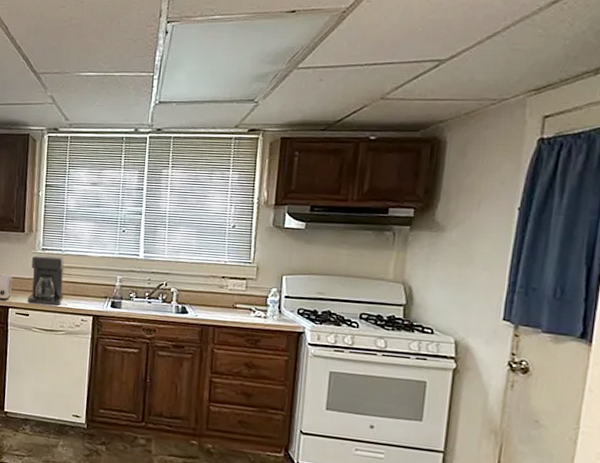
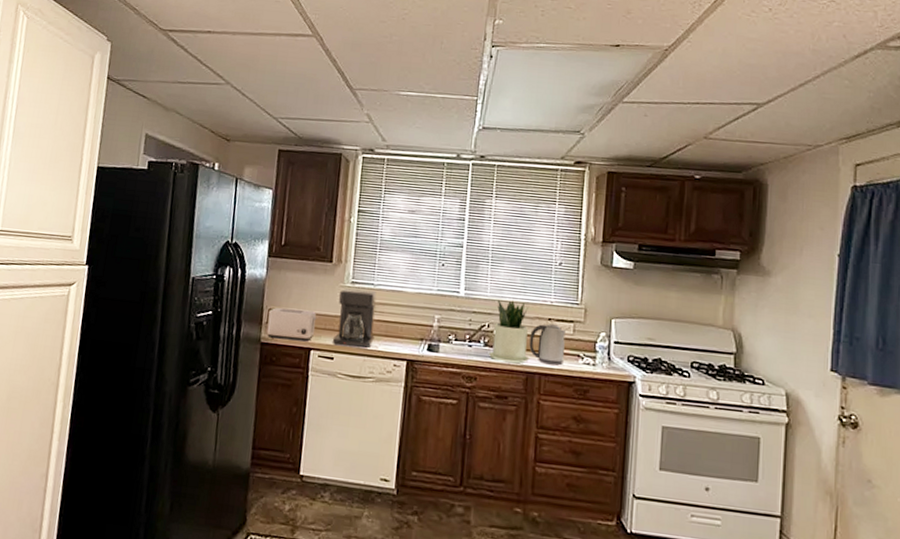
planter: none [167,261,204,317] -> present [489,300,530,364]
kettle: none [204,281,238,319] -> present [529,324,566,366]

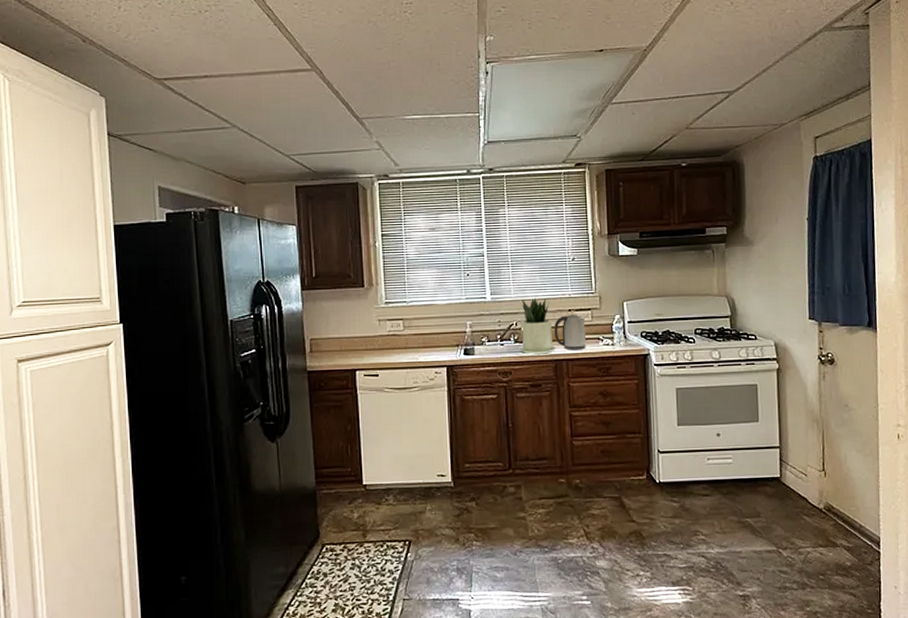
toaster: present [266,307,317,342] -> none [311,334,358,365]
coffee maker: present [332,288,377,348] -> none [374,307,414,363]

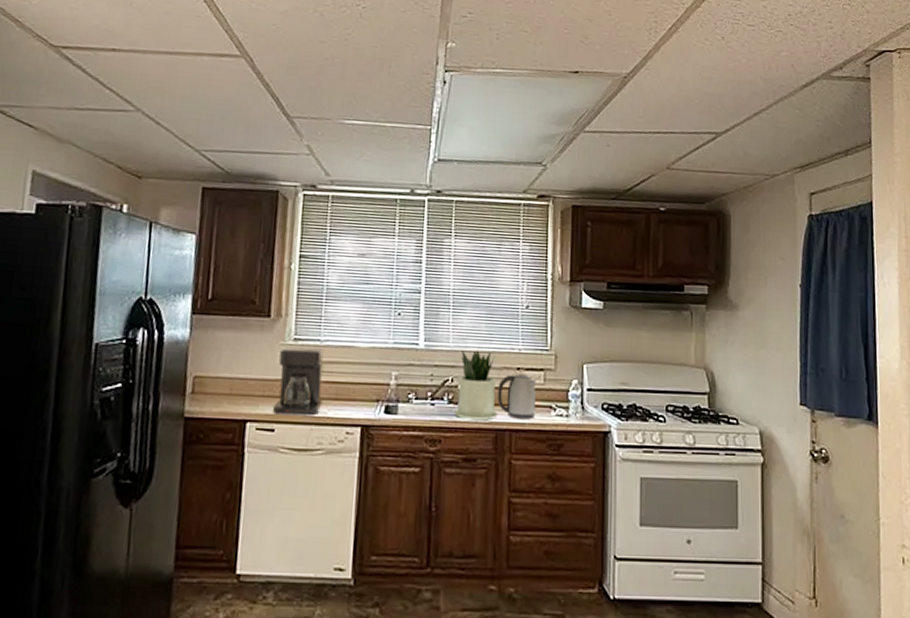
coffee maker: none [374,307,414,363] -> present [272,346,324,415]

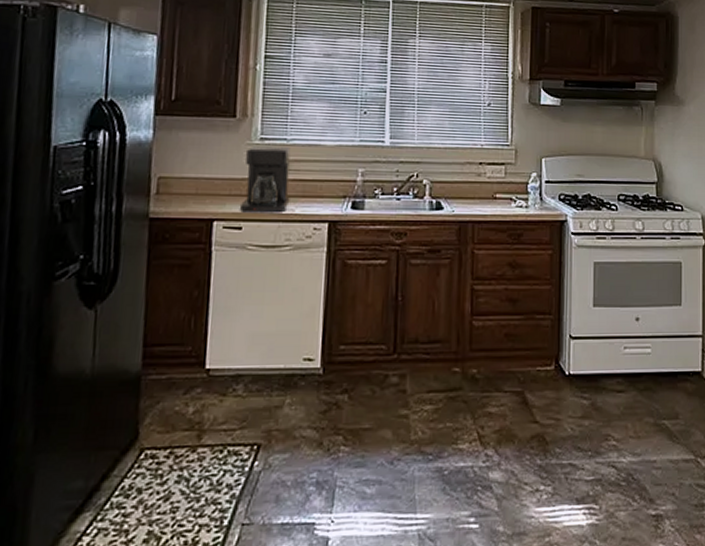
planter: present [454,350,498,421] -> none [419,146,462,214]
kettle: present [497,374,536,420] -> none [461,168,497,211]

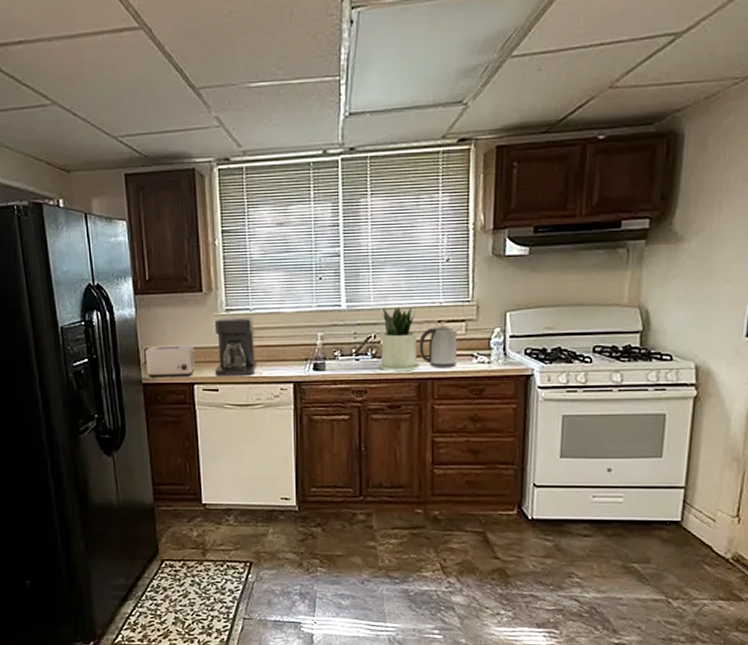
toaster: none [156,174,220,212] -> present [145,345,196,377]
planter: none [419,146,462,214] -> present [378,306,421,372]
kettle: none [461,168,497,211] -> present [419,326,457,368]

